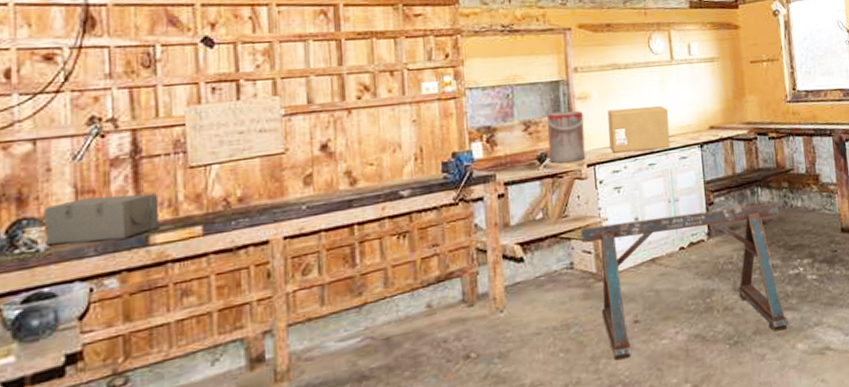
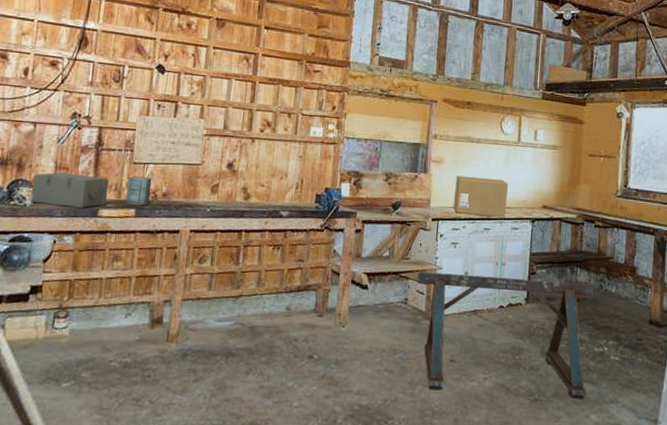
paint can: none [182,181,221,223] -> present [125,176,152,206]
paint can: present [546,110,586,164] -> none [402,169,436,215]

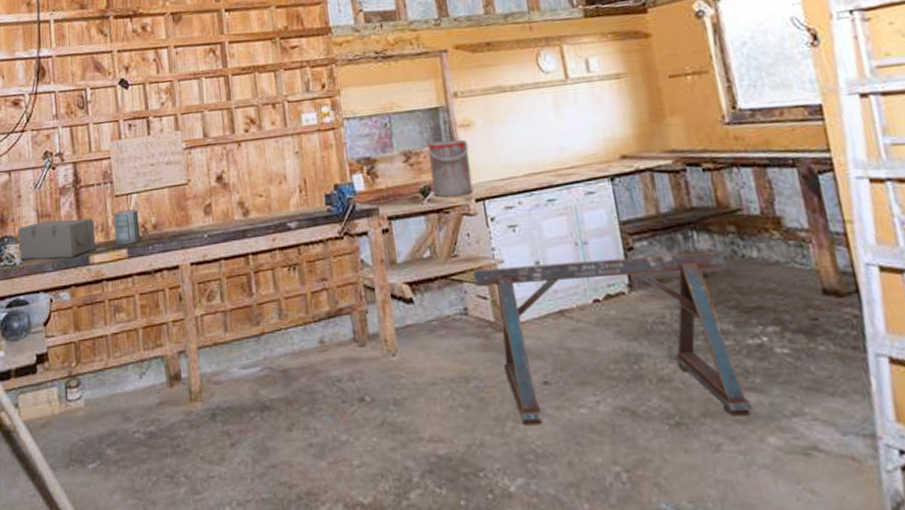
paint can: none [402,169,436,215] -> present [427,139,474,198]
box: present [453,175,509,218] -> none [494,131,573,187]

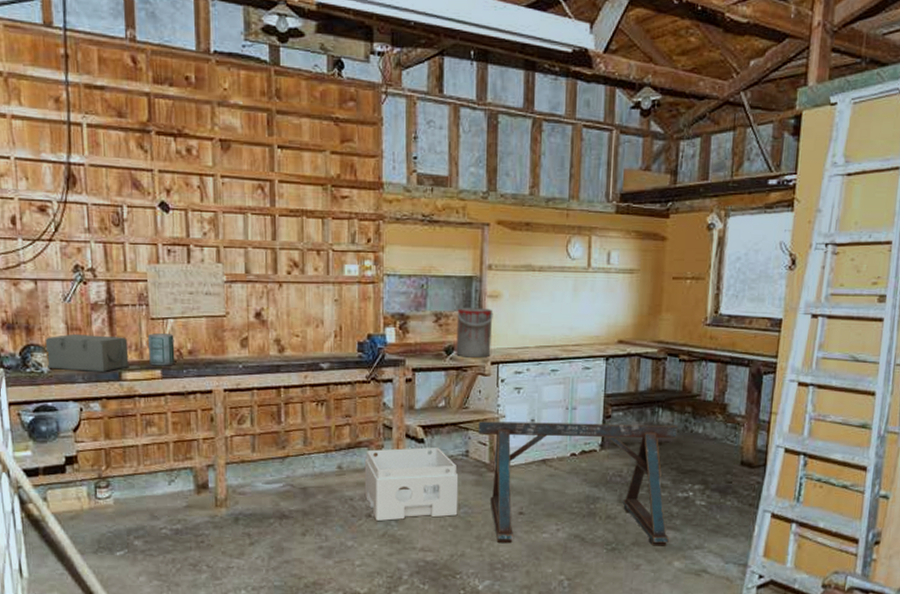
storage bin: none [348,307,468,407] -> present [364,447,459,522]

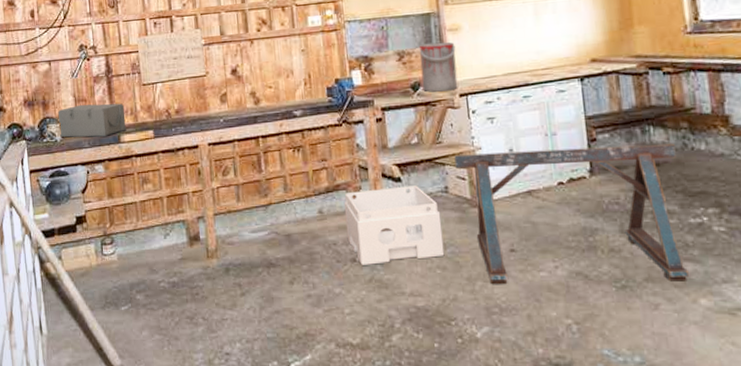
paint can: present [146,333,175,366] -> none [139,97,165,127]

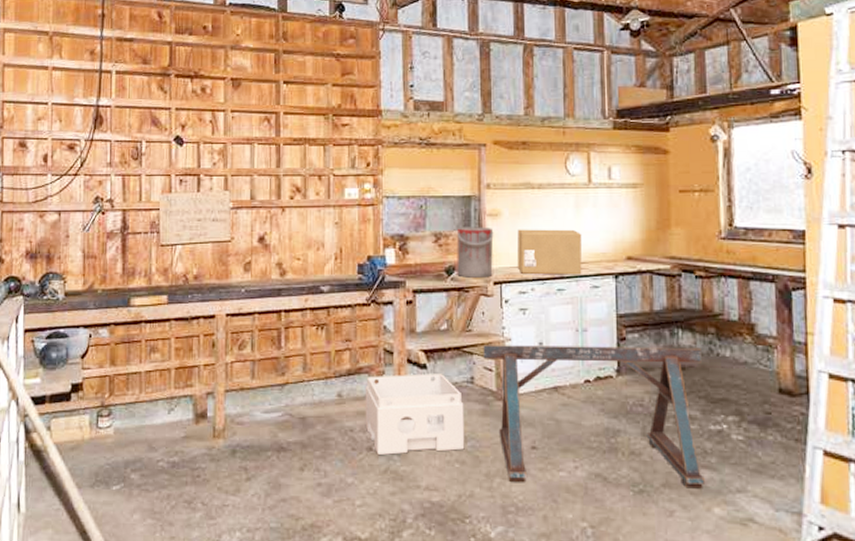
toolbox: present [57,103,126,138] -> none [62,261,138,299]
box: none [478,37,547,84] -> present [517,229,582,275]

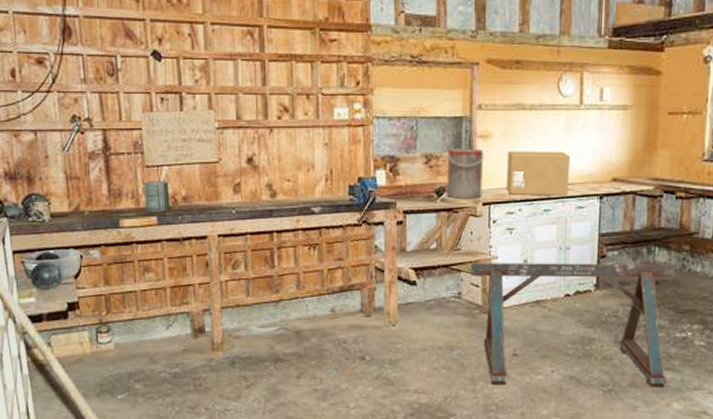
paint can: none [155,260,182,292] -> present [142,181,170,213]
storage bin: present [365,374,465,456] -> none [357,290,452,364]

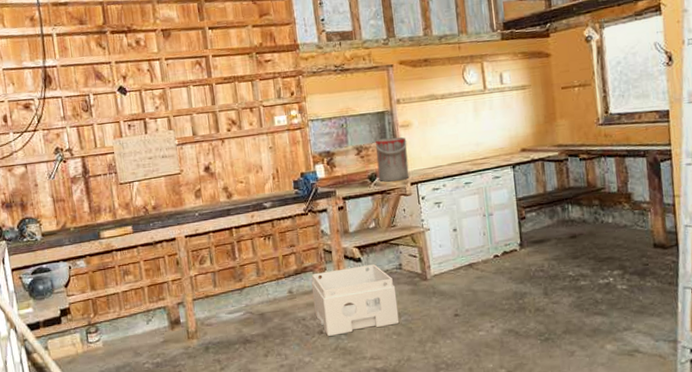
paint can: present [142,181,170,213] -> none [117,194,143,223]
storage bin: none [357,290,452,364] -> present [311,264,400,337]
sawhorse: present [470,263,675,388] -> none [407,218,598,344]
box: present [505,151,571,196] -> none [427,131,485,173]

